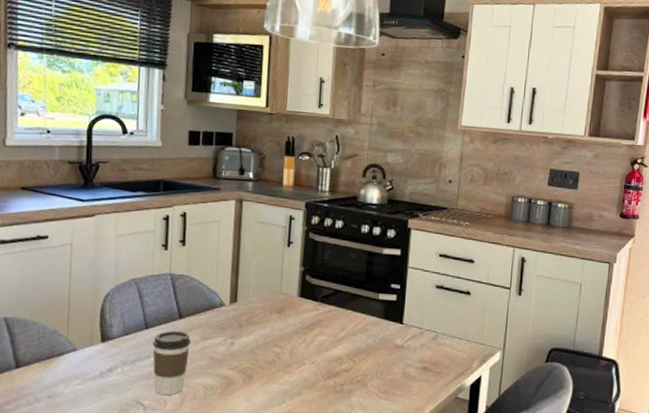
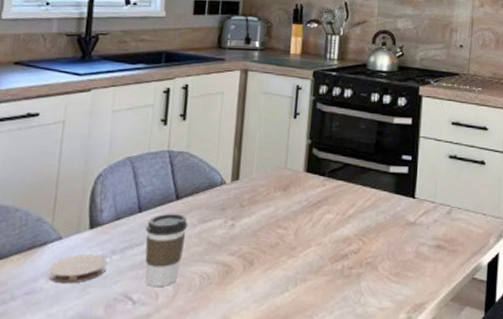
coaster: none [67,364,120,390] -> present [48,254,108,284]

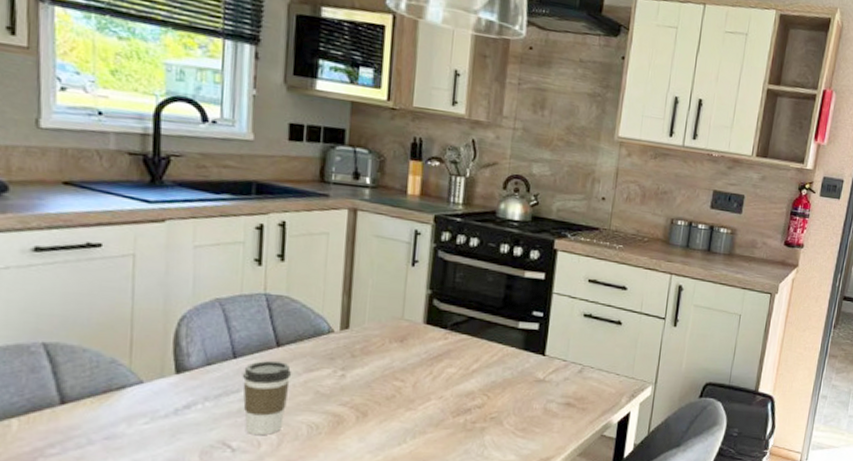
coaster: present [48,254,108,284] -> none [130,400,200,430]

